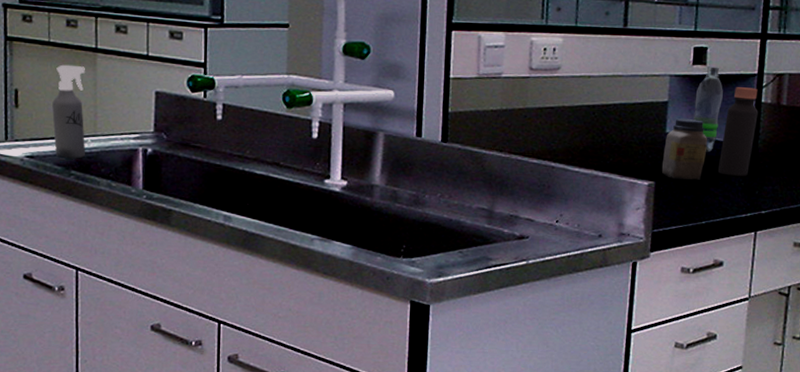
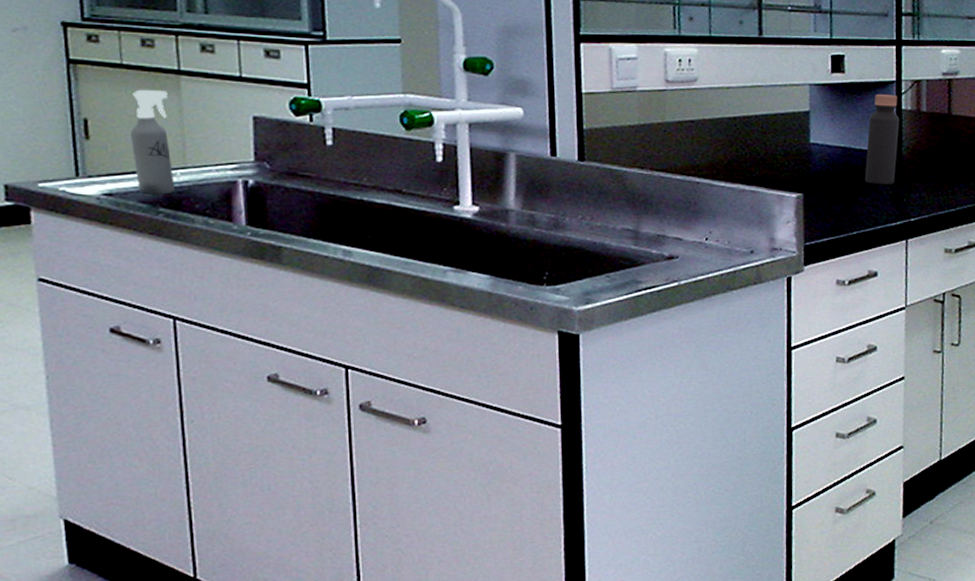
jar: present [661,119,708,180] -> none [808,128,853,190]
bottle: present [693,66,723,152] -> none [836,74,864,161]

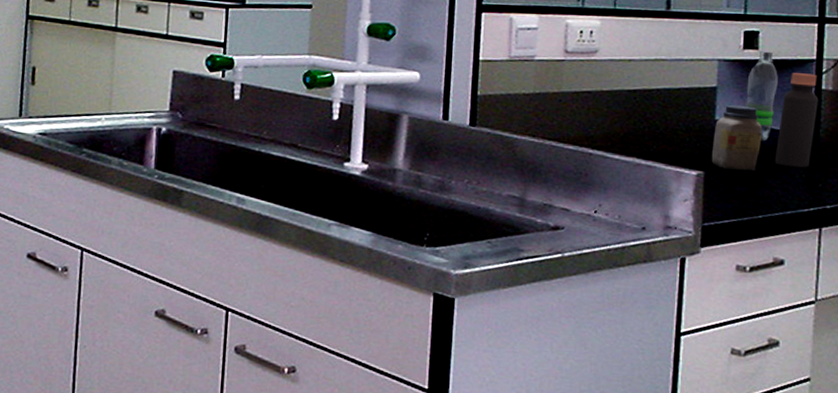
spray bottle: present [130,89,176,195] -> none [68,43,104,137]
jar: none [808,128,853,190] -> present [711,105,763,171]
bottle: none [836,74,864,161] -> present [746,51,778,141]

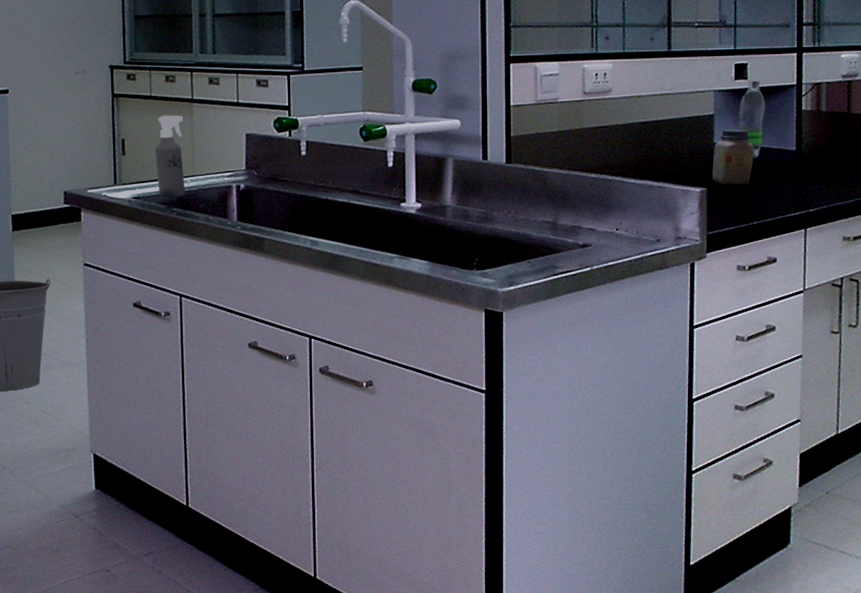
spray bottle: none [68,43,104,137] -> present [155,115,186,198]
bottle: present [774,73,819,169] -> none [765,97,800,179]

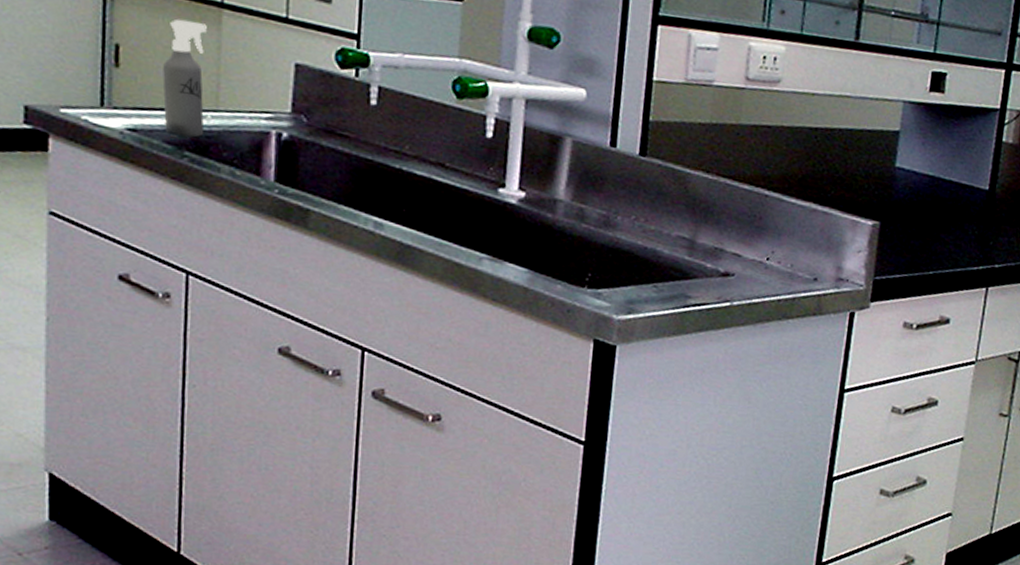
jar: present [712,129,754,184] -> none [888,152,942,224]
bottle: present [739,80,765,158] -> none [927,95,962,193]

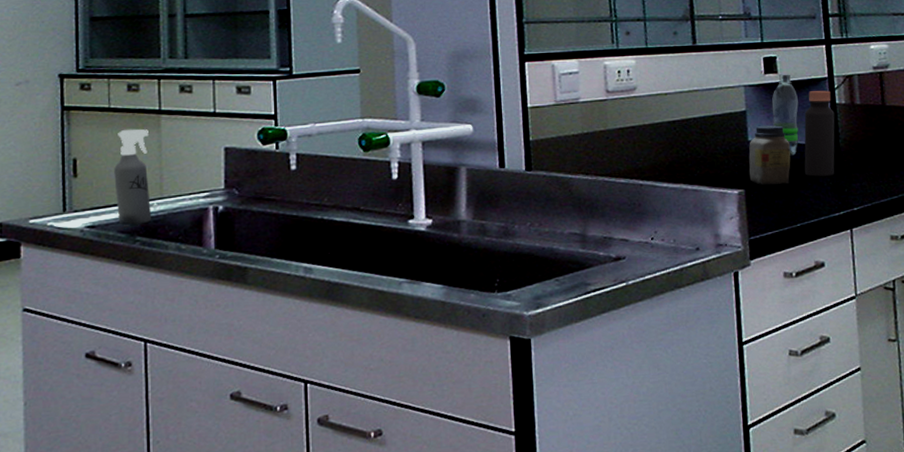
jar: none [888,152,942,224] -> present [748,125,791,185]
bottle: none [927,95,962,193] -> present [771,74,799,156]
bottle: none [949,121,999,225] -> present [804,90,835,177]

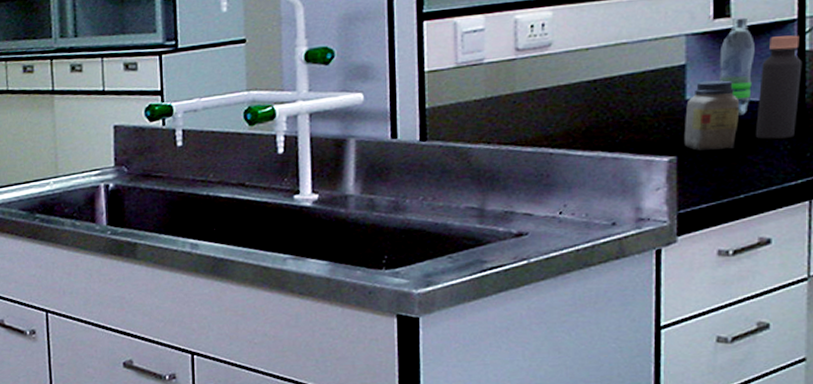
spray bottle: present [114,129,152,225] -> none [14,110,49,203]

